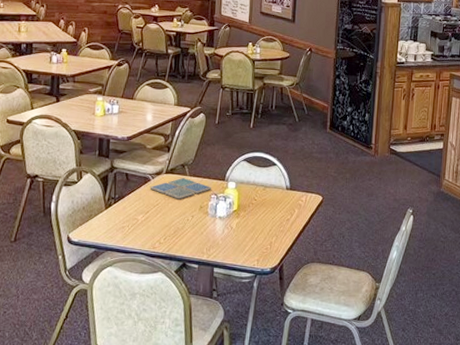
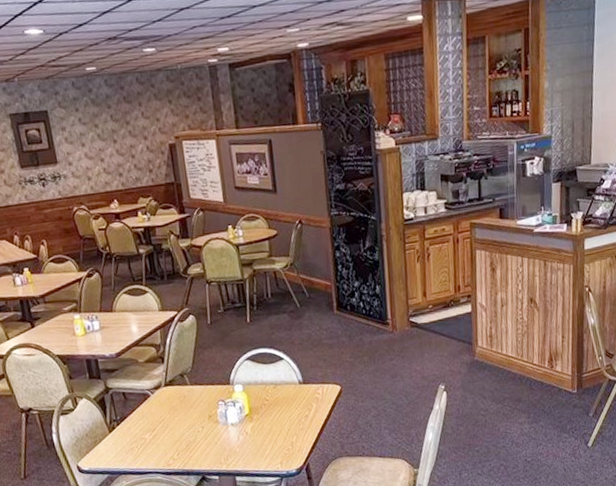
drink coaster: present [149,177,211,200] -> none [151,387,217,412]

